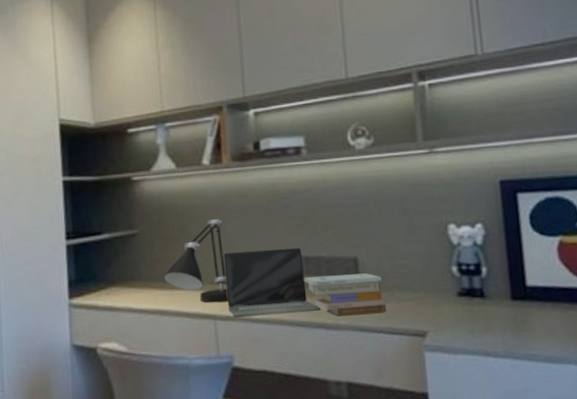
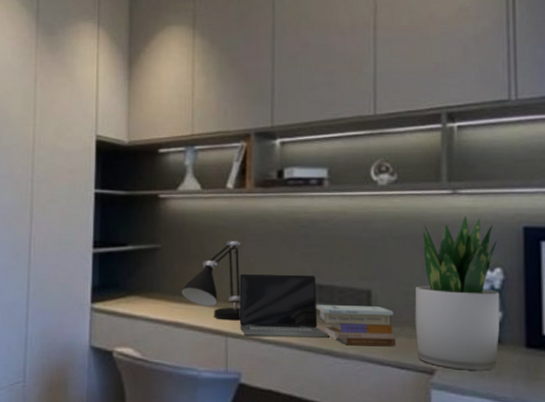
planter: none [401,174,486,329] -> present [415,216,500,371]

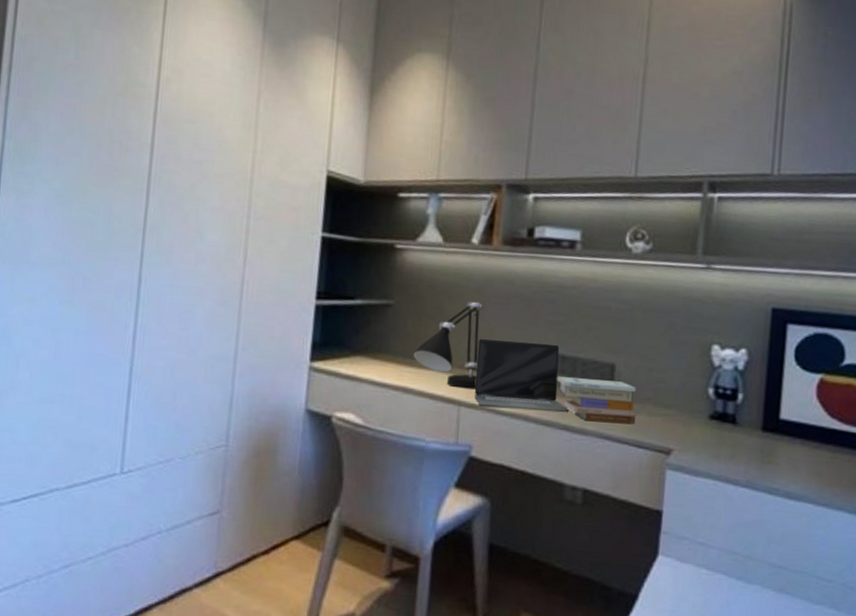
planter: present [415,216,500,371] -> none [656,293,745,453]

